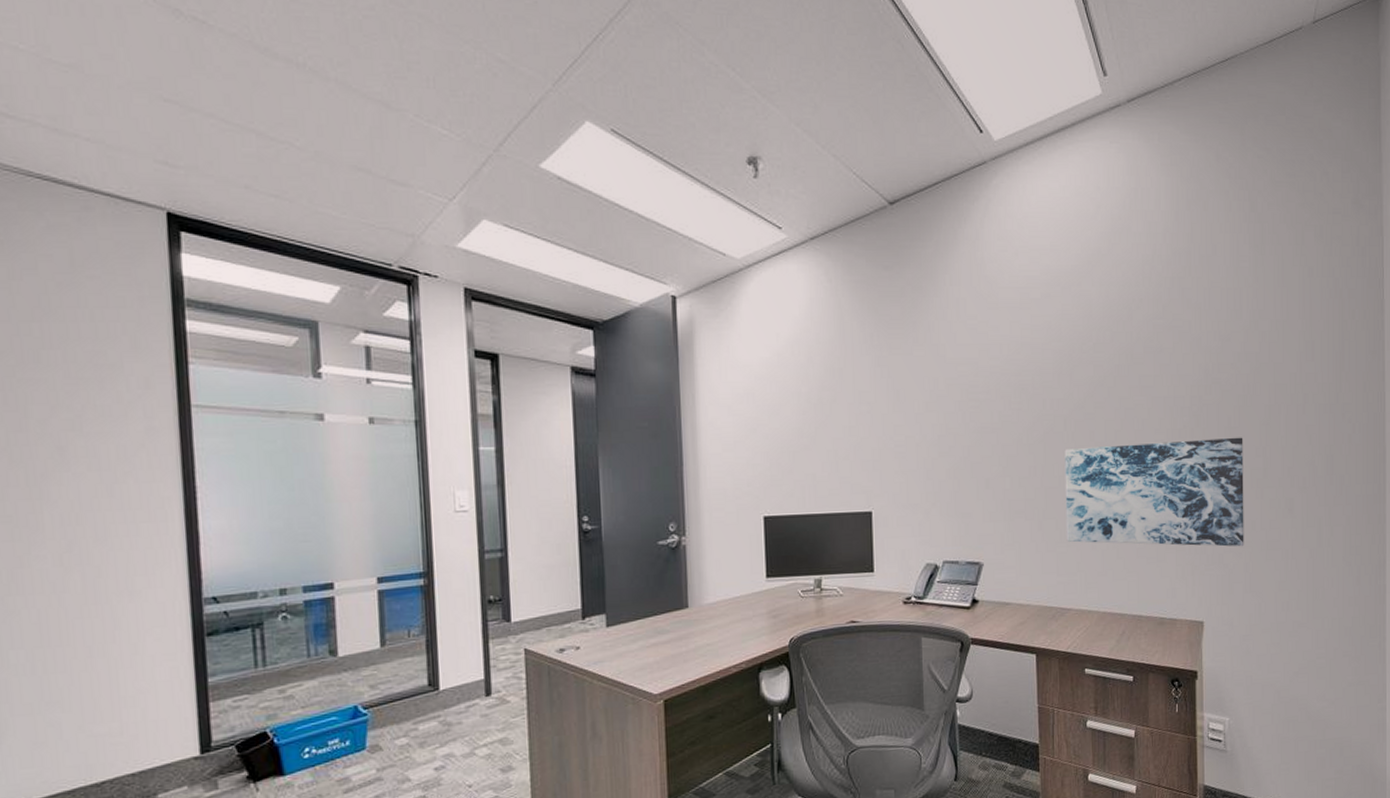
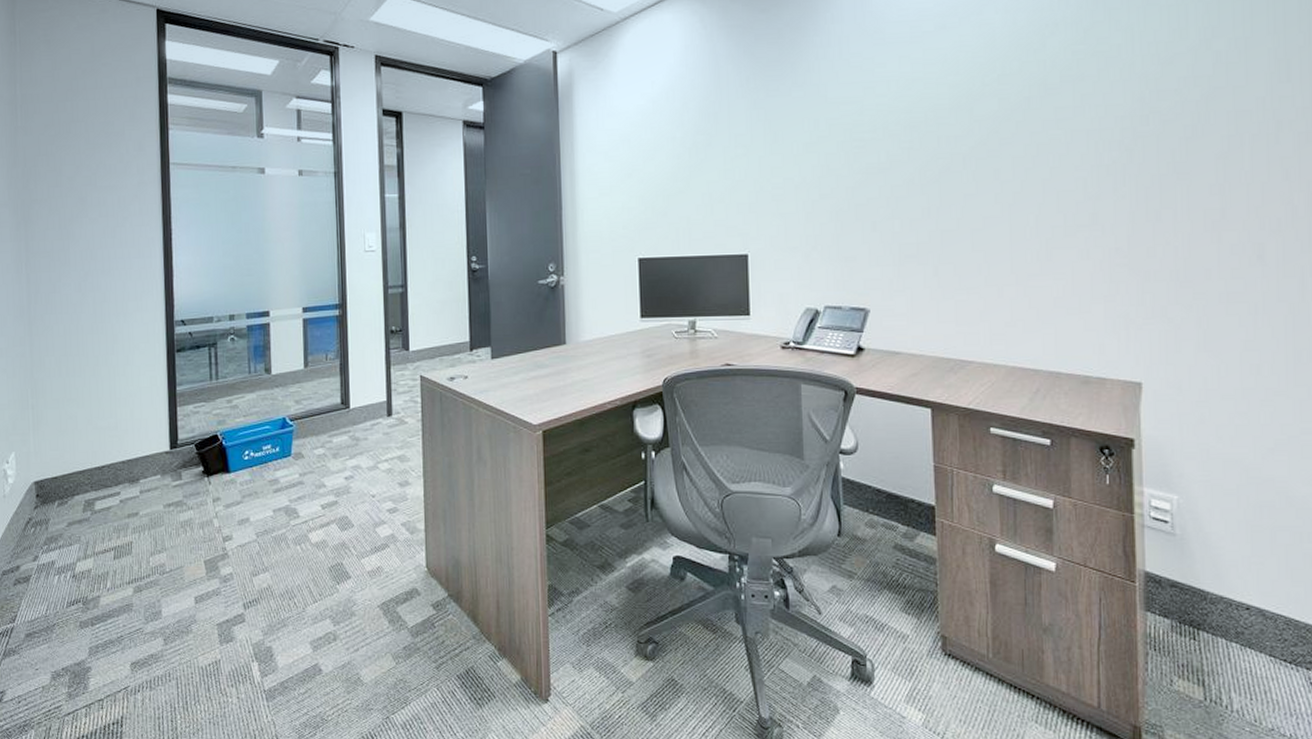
wall art: present [1064,437,1244,547] -> none [964,173,1196,299]

